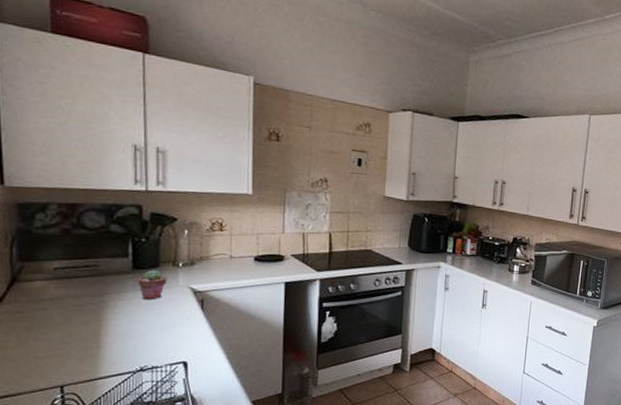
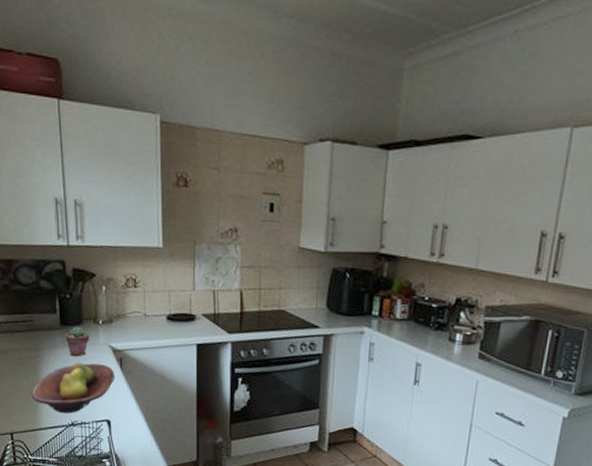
fruit bowl: none [91,305,195,359] -> present [31,362,115,414]

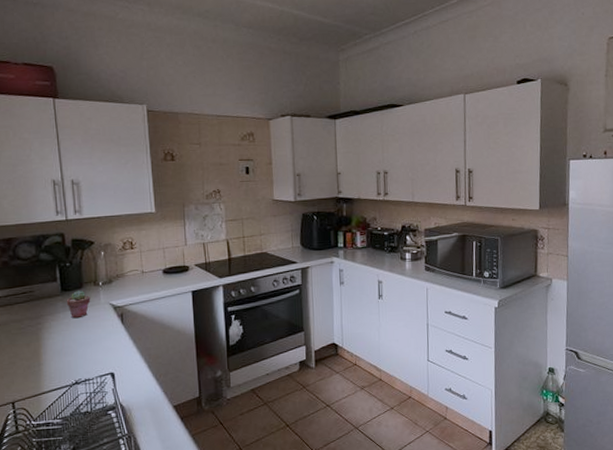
fruit bowl: present [31,362,115,414] -> none [33,322,117,374]

